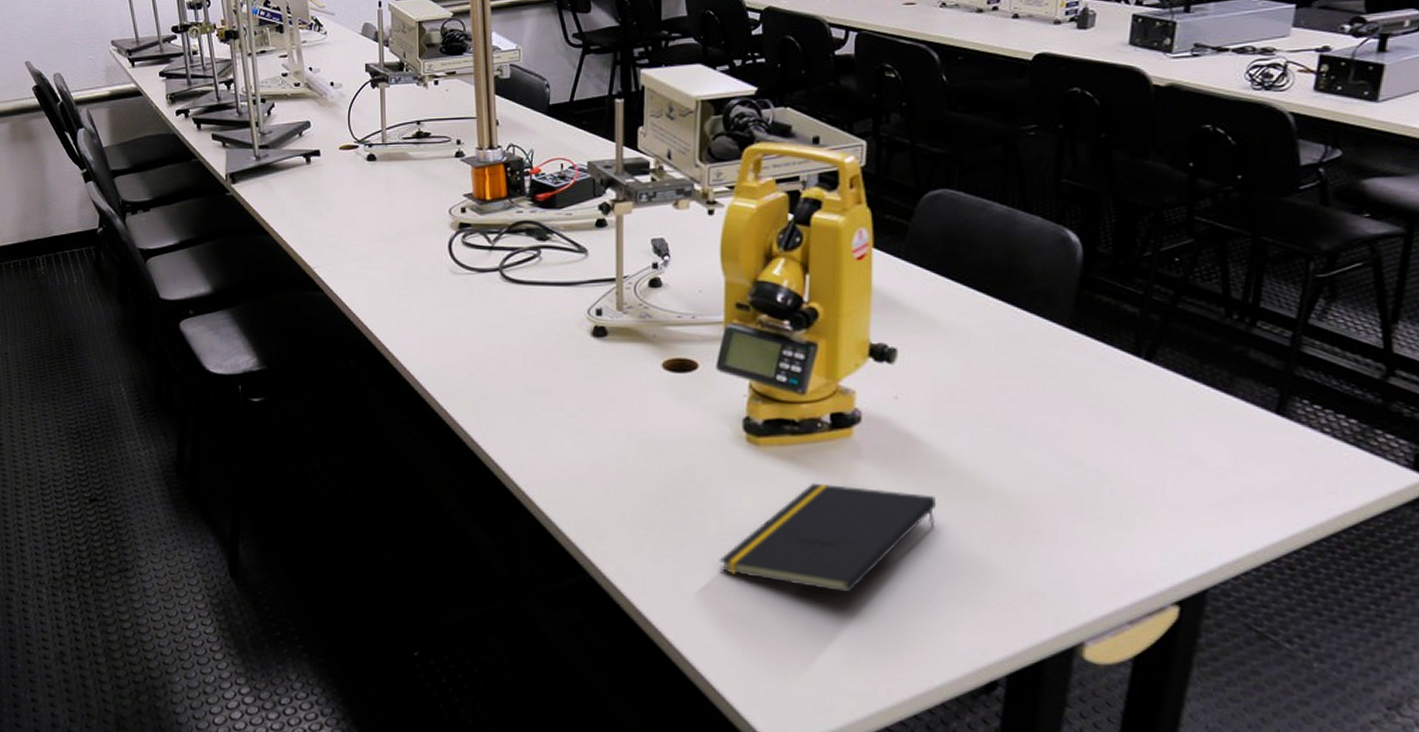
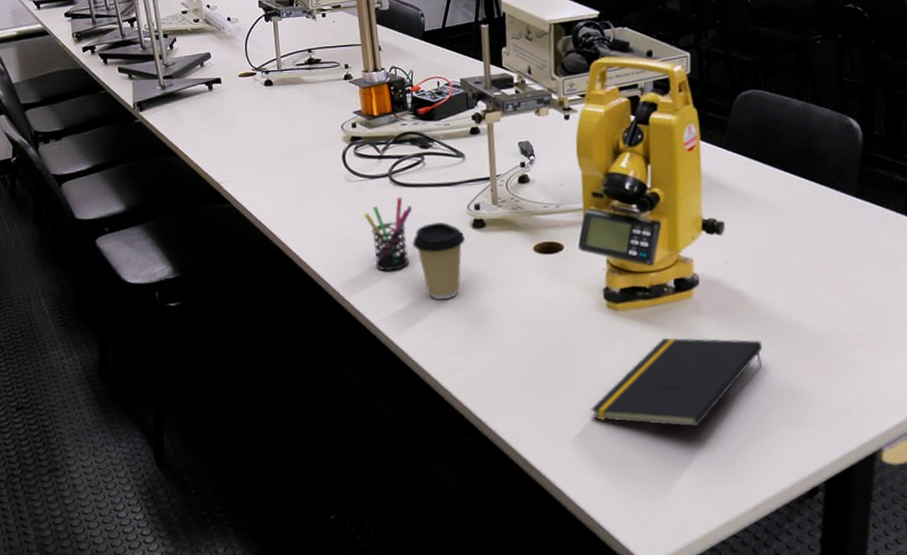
pen holder: none [469,295,525,380] -> present [363,196,413,271]
coffee cup: none [521,328,583,417] -> present [412,222,465,300]

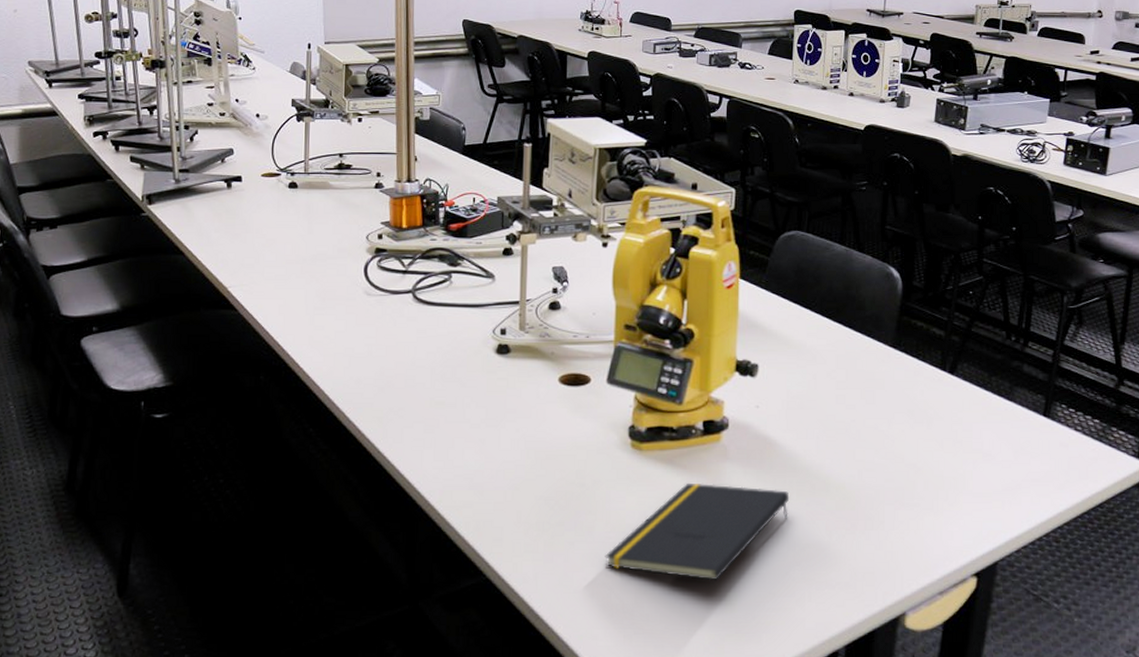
pen holder: present [363,196,413,271] -> none [381,315,435,394]
coffee cup: present [412,222,465,300] -> none [430,346,487,429]

